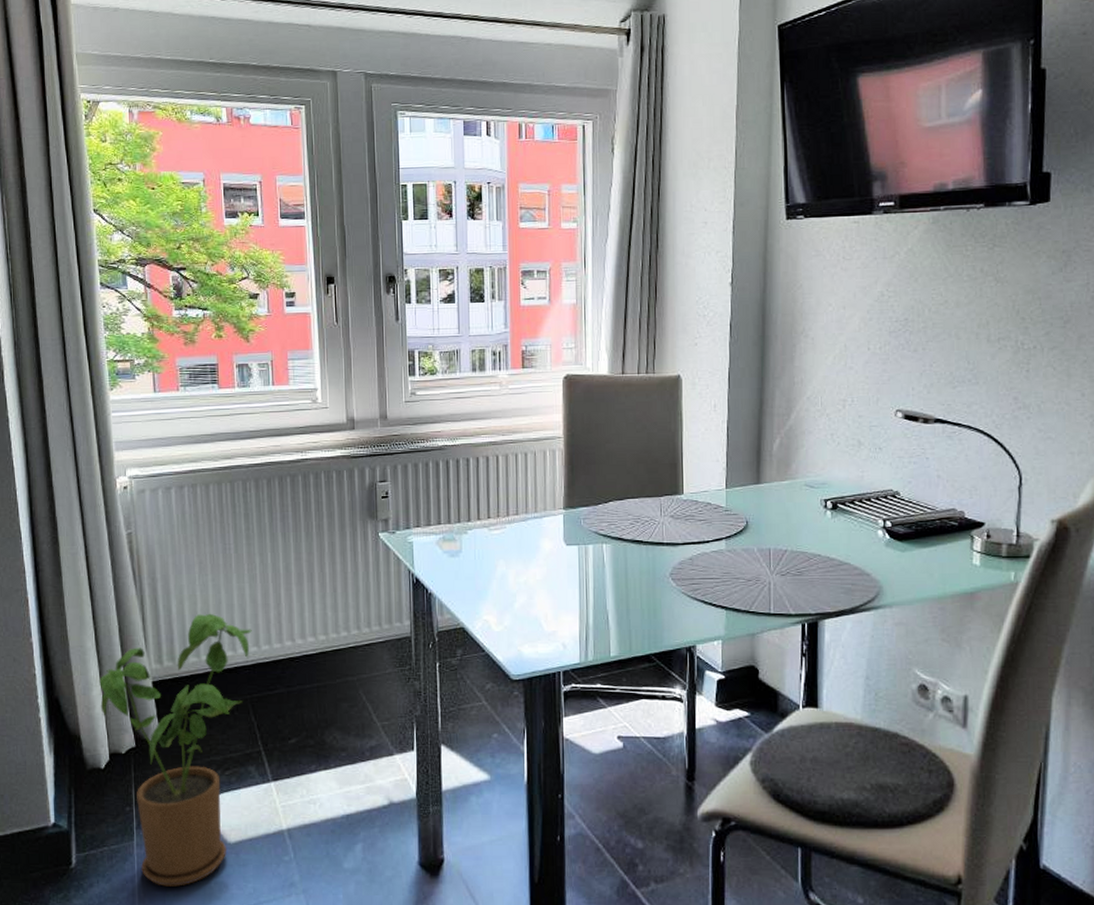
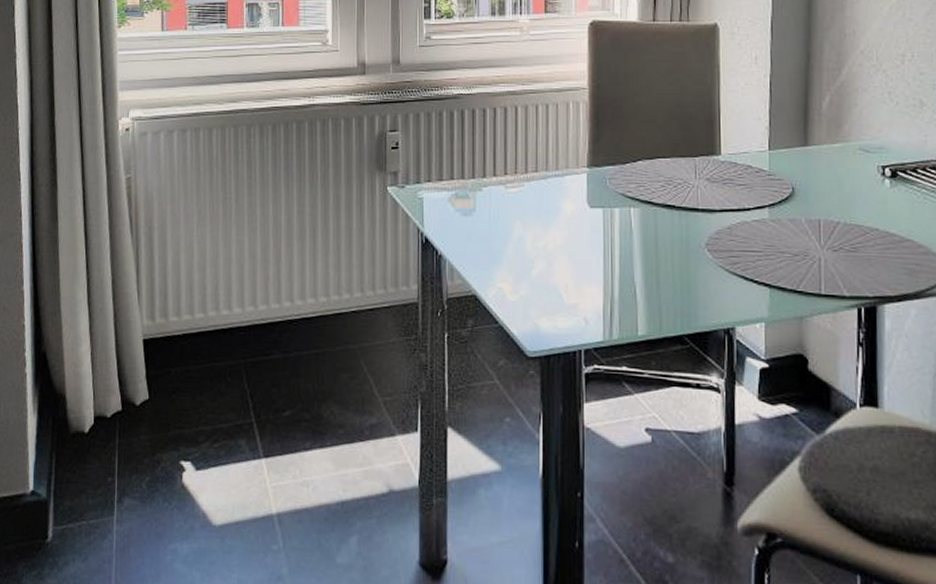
house plant: present [99,613,252,887] -> none [88,267,249,572]

